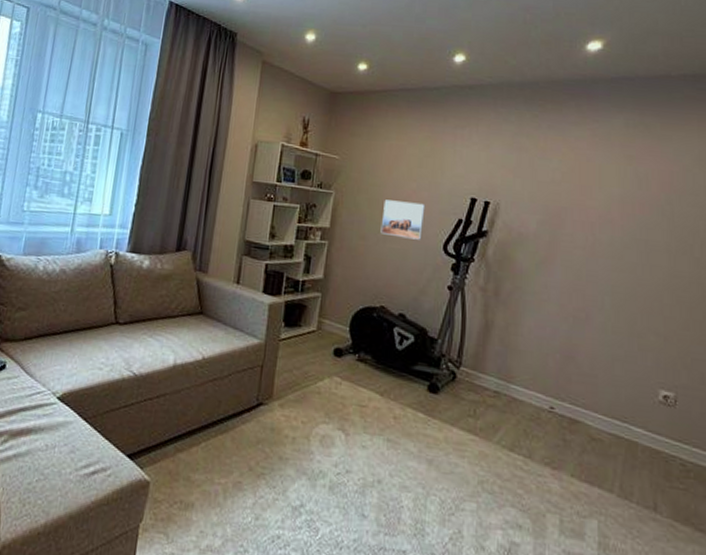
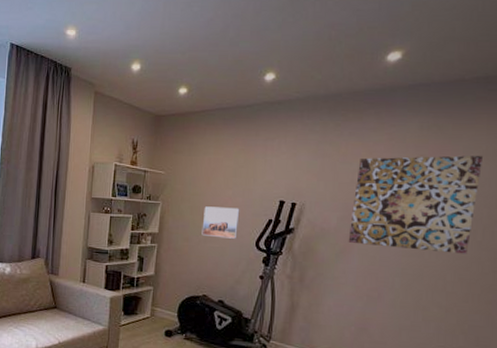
wall art: none [550,155,697,273] -> present [348,155,484,254]

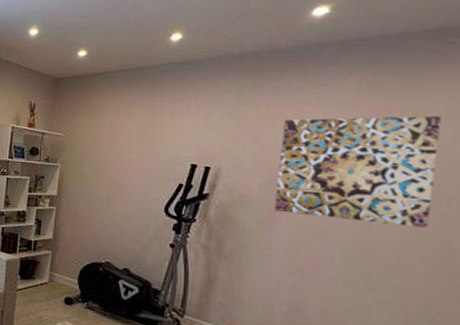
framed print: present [202,206,240,239] -> none [104,169,146,204]

